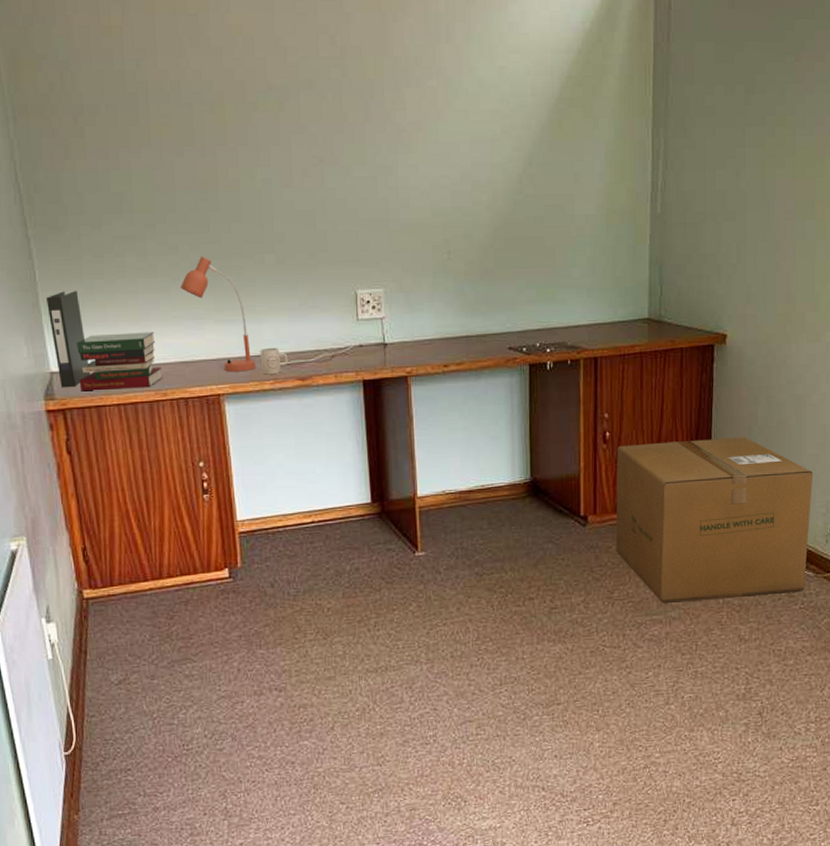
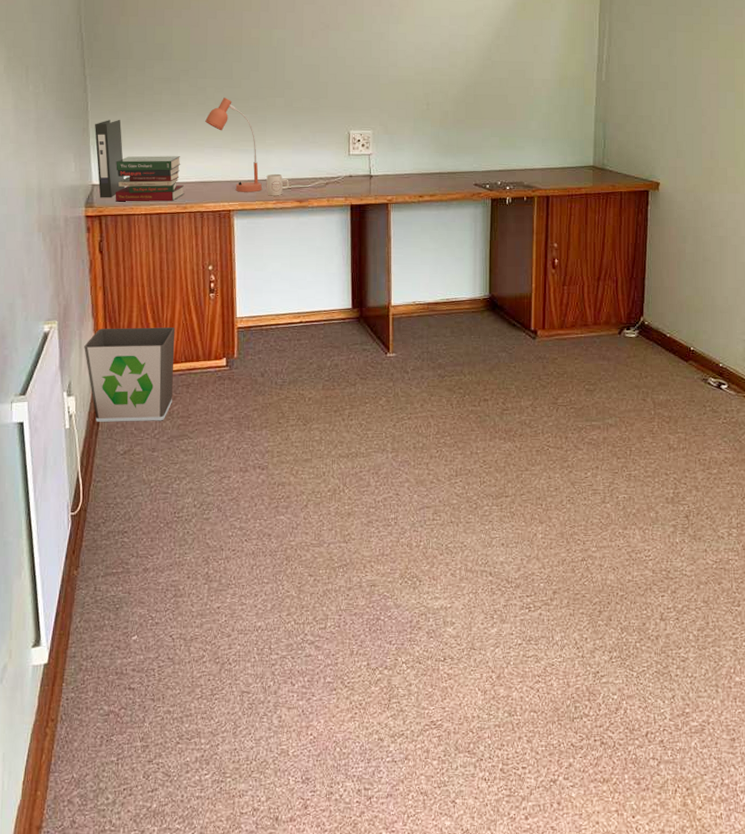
trash bin: none [60,537,170,650] -> present [84,327,175,422]
box: present [615,436,814,603] -> none [561,269,734,411]

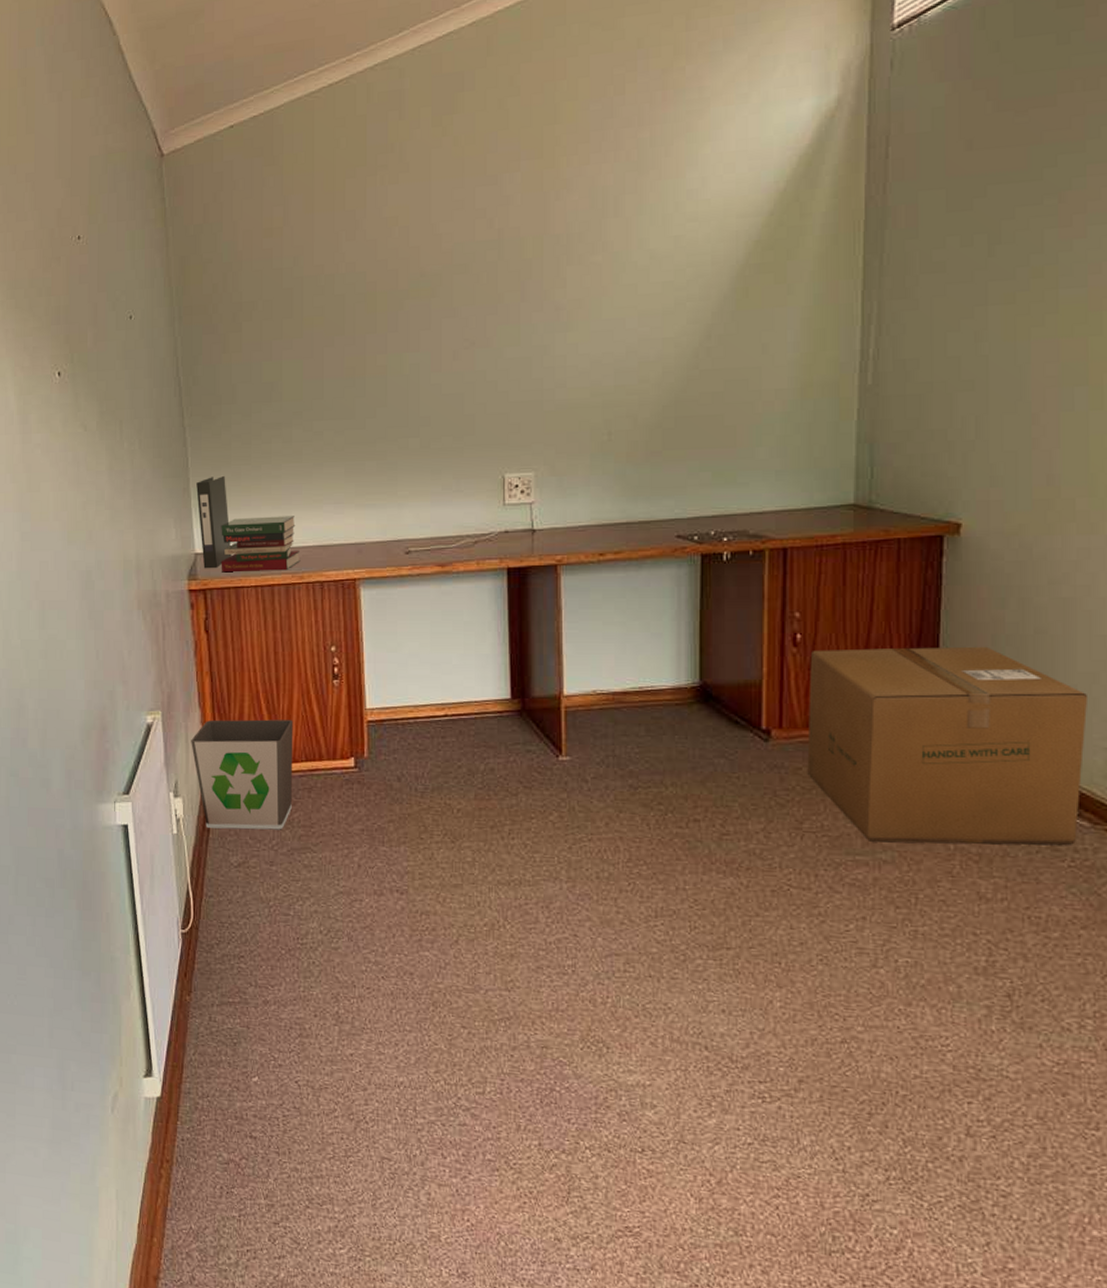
desk lamp: present [204,98,263,192] -> none [322,442,395,557]
mug: present [266,173,289,196] -> none [399,532,428,560]
box: none [561,269,734,411] -> present [807,646,1089,846]

